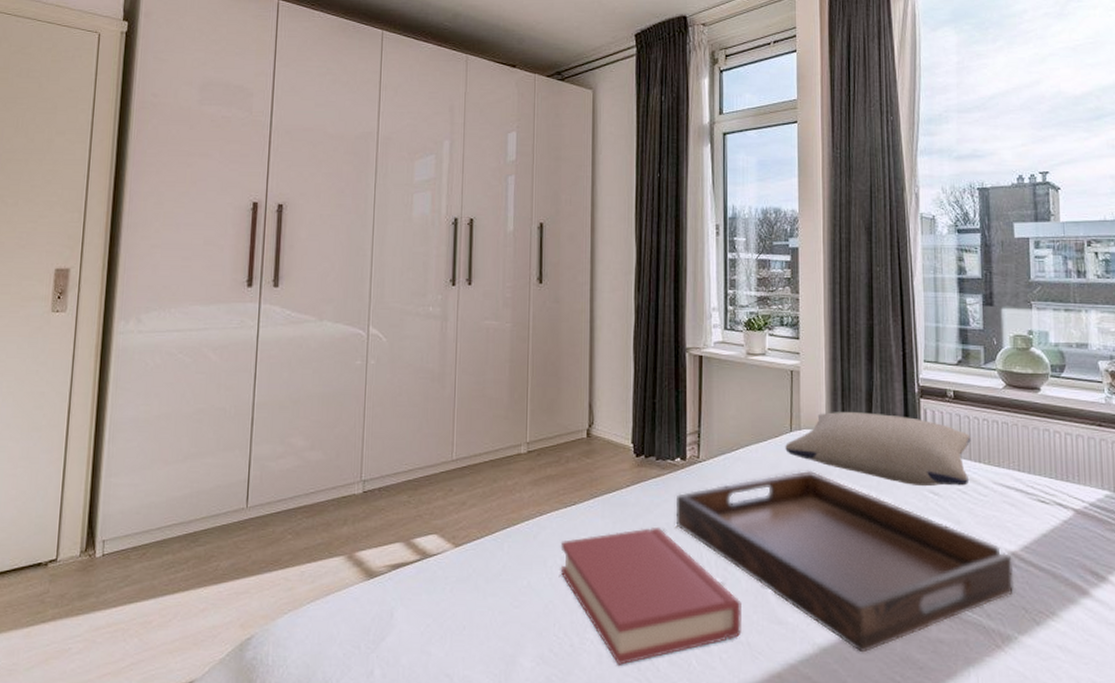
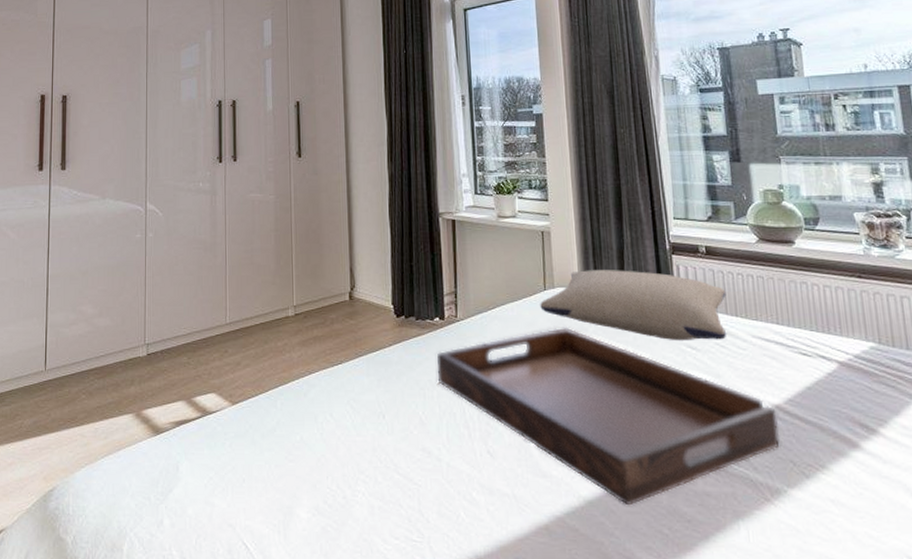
hardback book: present [560,528,742,665] -> none [329,385,507,517]

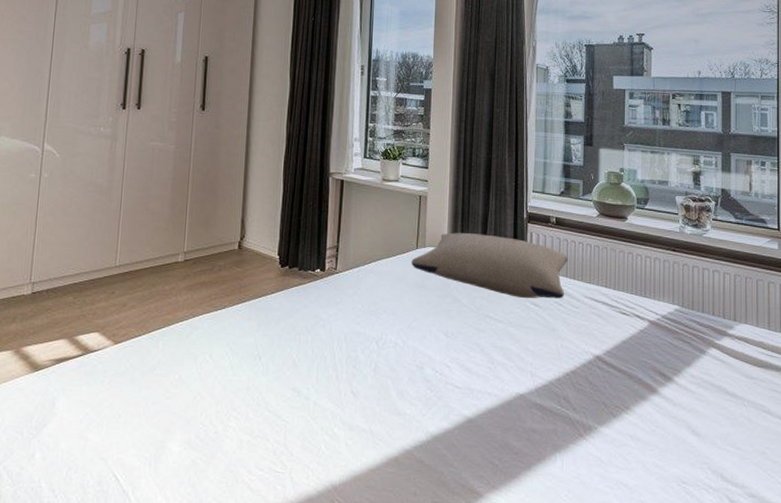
serving tray: present [436,327,780,506] -> none [313,282,596,440]

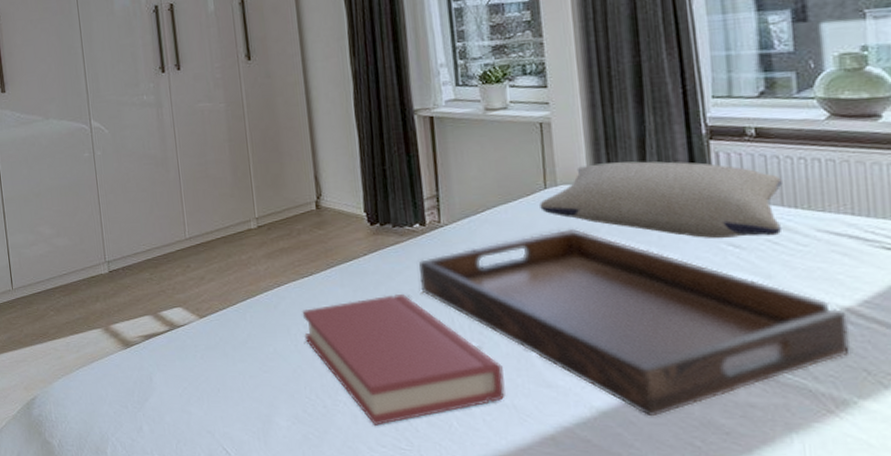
hardback book: none [209,330,367,450] -> present [302,294,505,426]
serving tray: none [313,282,596,440] -> present [418,228,850,417]

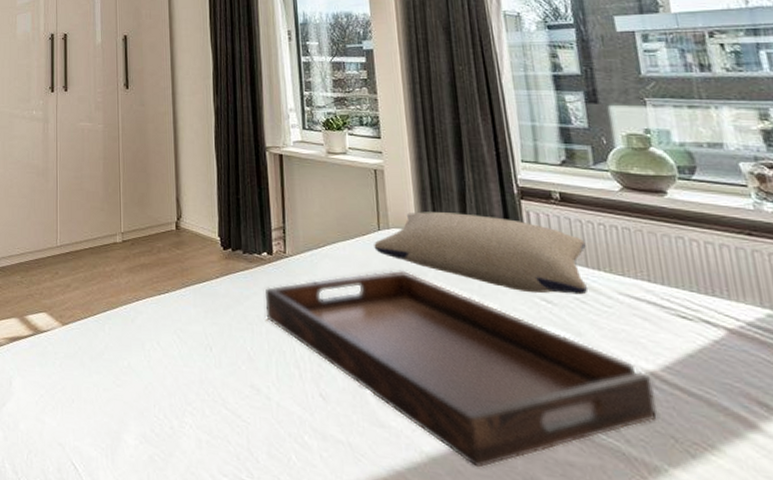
hardback book: present [302,294,505,426] -> none [156,319,341,453]

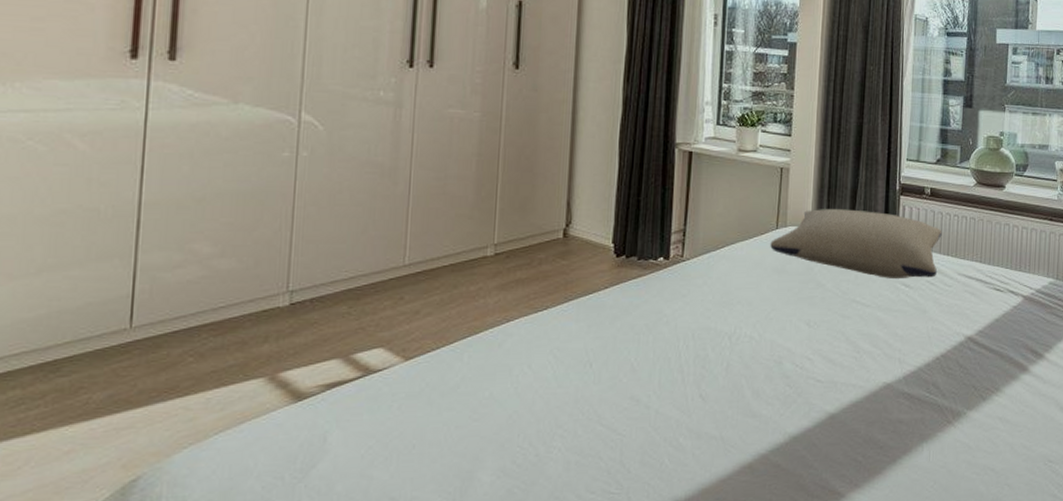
serving tray: present [264,270,657,468] -> none [655,266,968,438]

